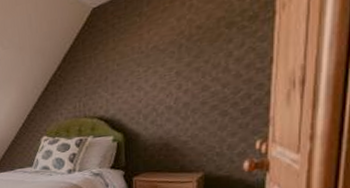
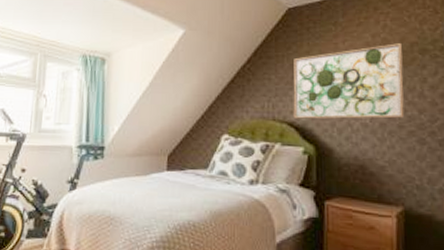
wall art: none [100,21,209,113] -> present [293,43,405,119]

